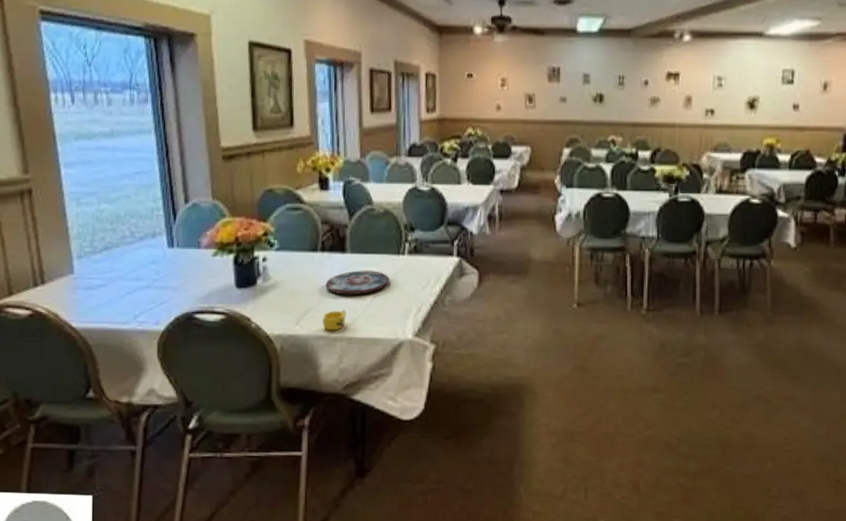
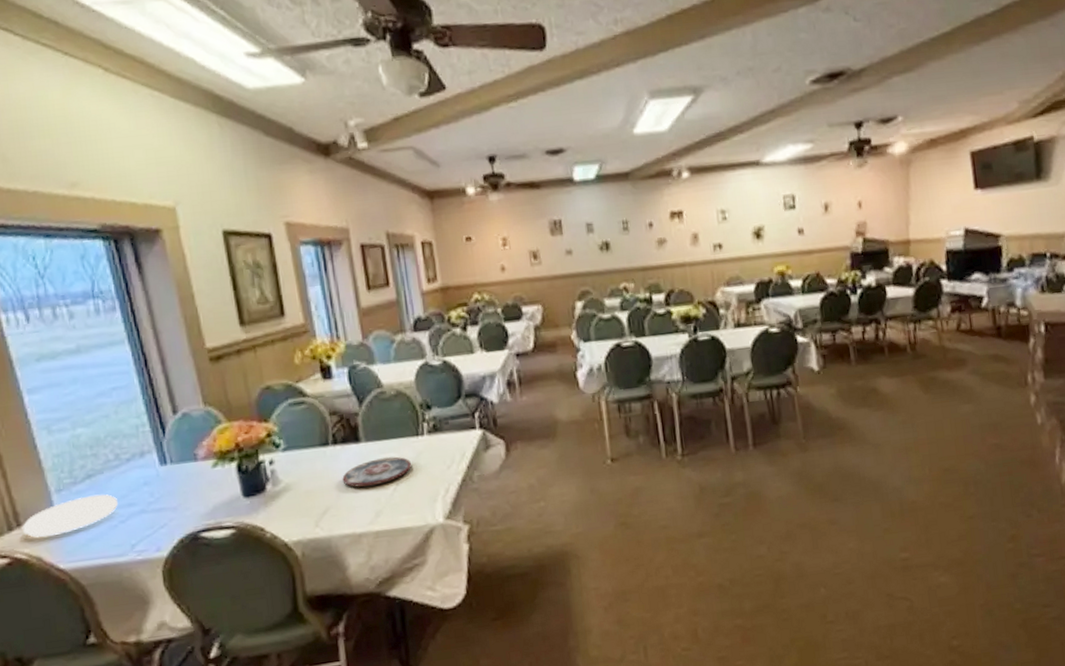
plate: none [45,265,128,296] -> present [22,494,118,538]
cup: present [322,310,346,331] -> none [344,503,370,528]

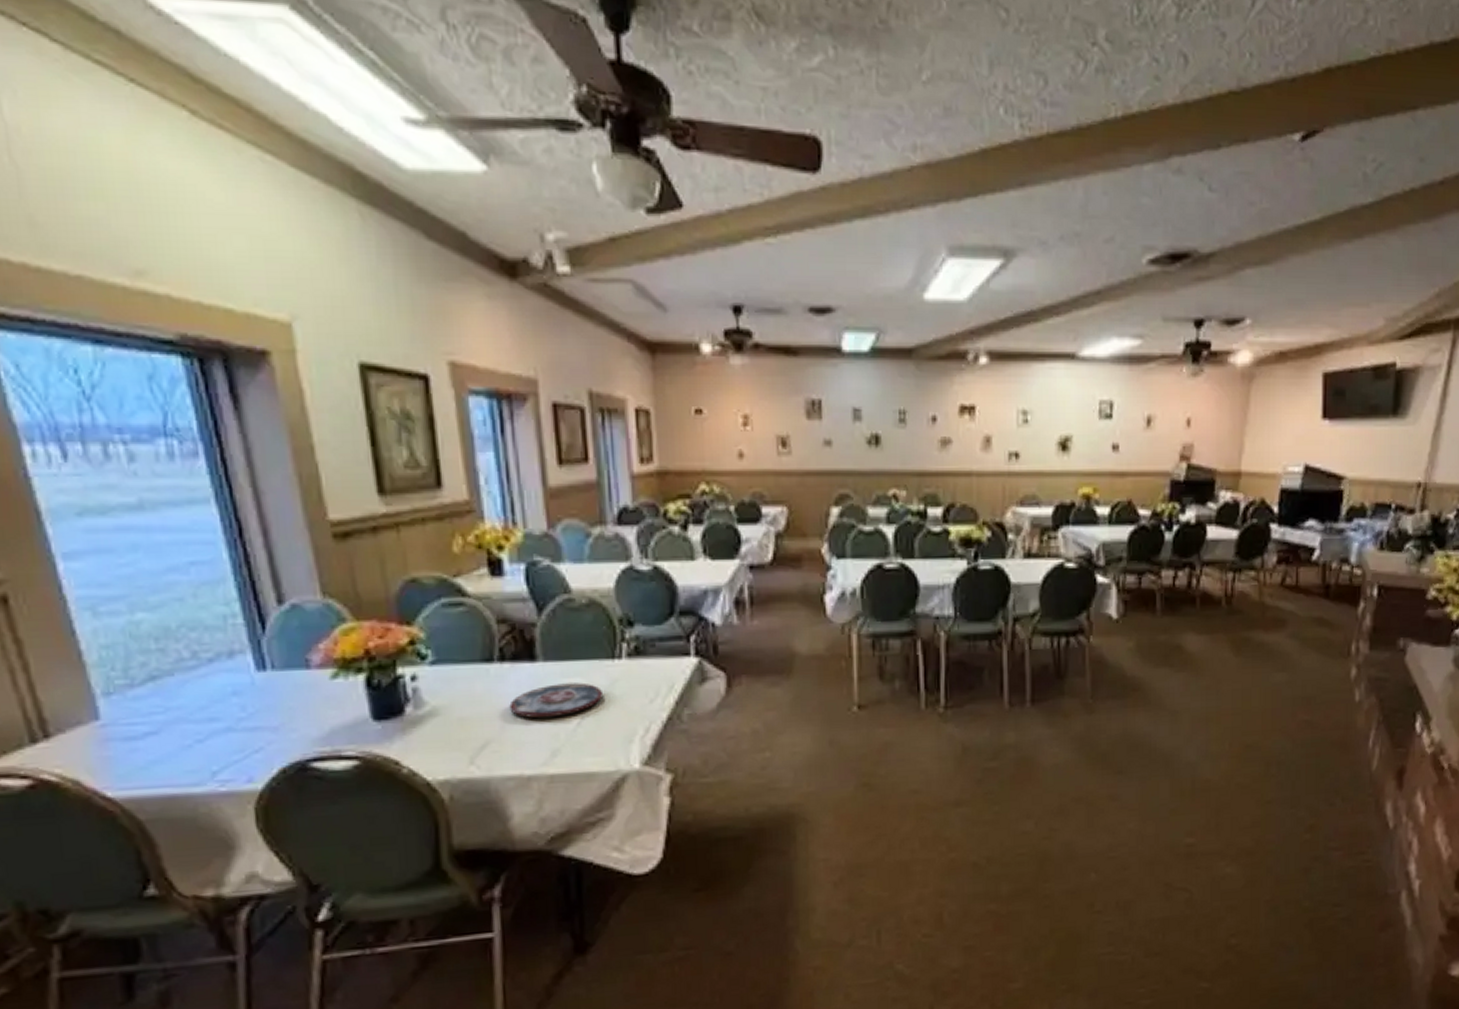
plate: present [22,494,118,538] -> none [51,703,194,754]

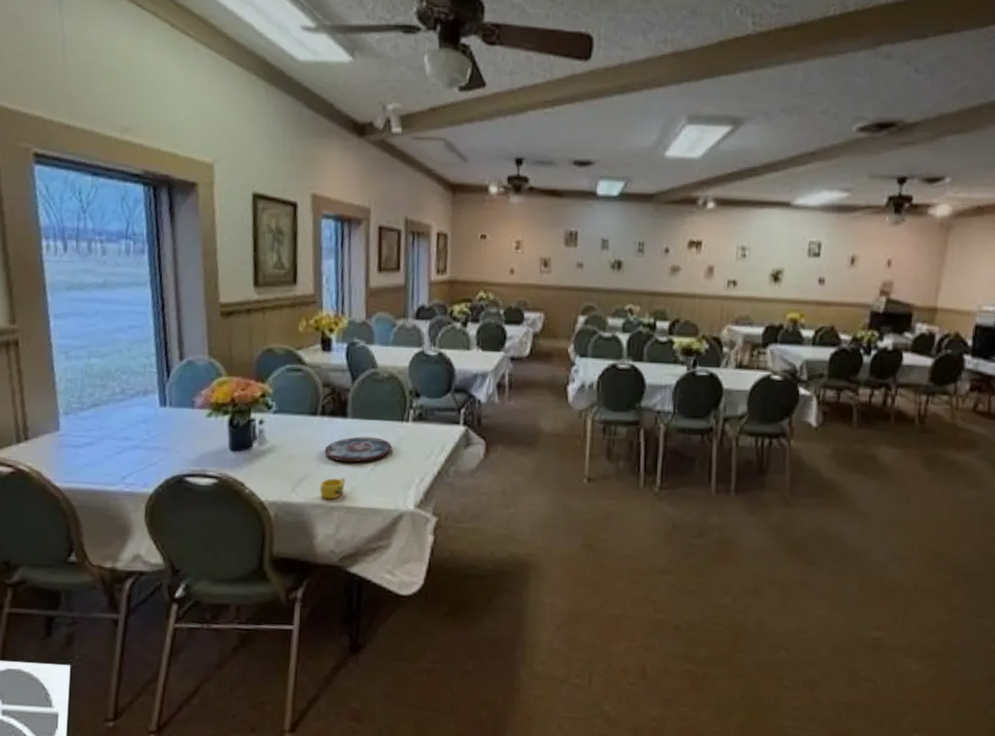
cup: none [509,738,544,769] -> present [320,477,345,500]

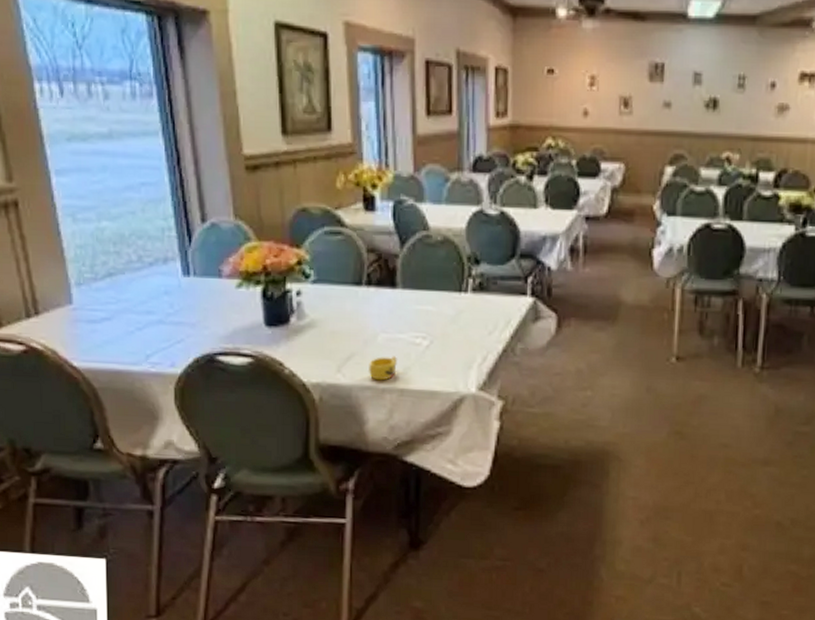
plate: present [324,436,392,462] -> none [372,309,449,339]

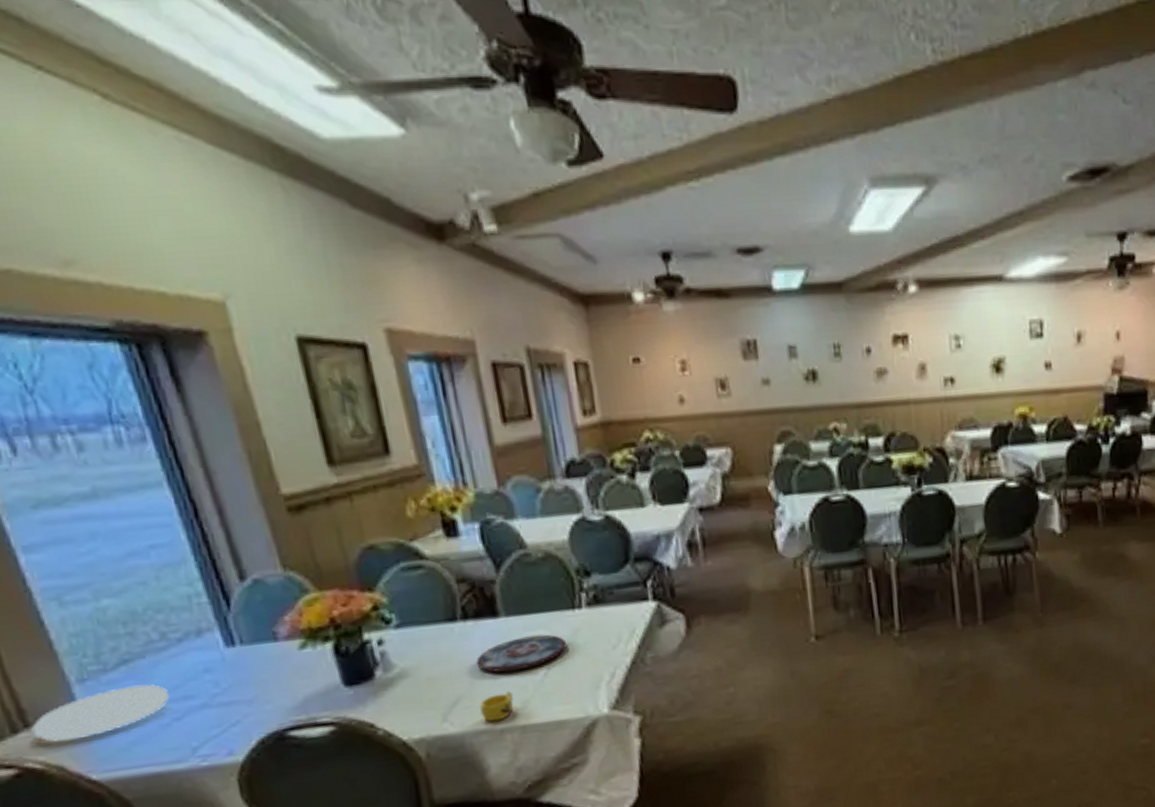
plate: none [40,295,136,330] -> present [31,684,169,741]
plate: none [372,309,449,339] -> present [476,634,566,673]

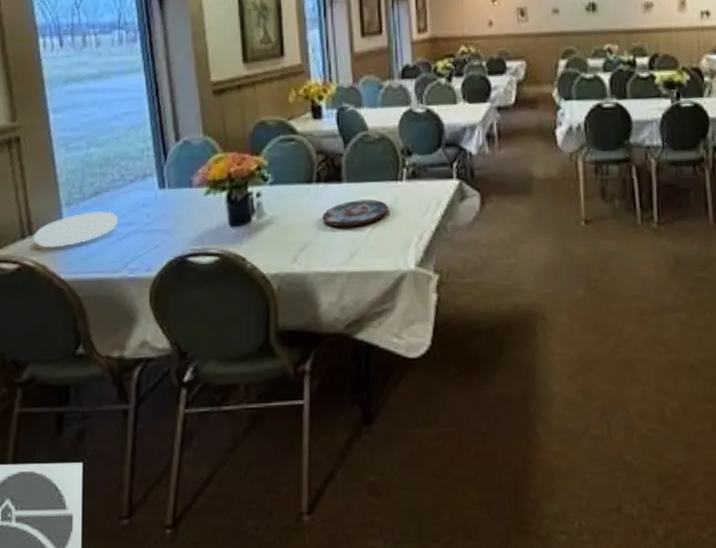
cup: present [479,691,514,722] -> none [320,243,345,266]

